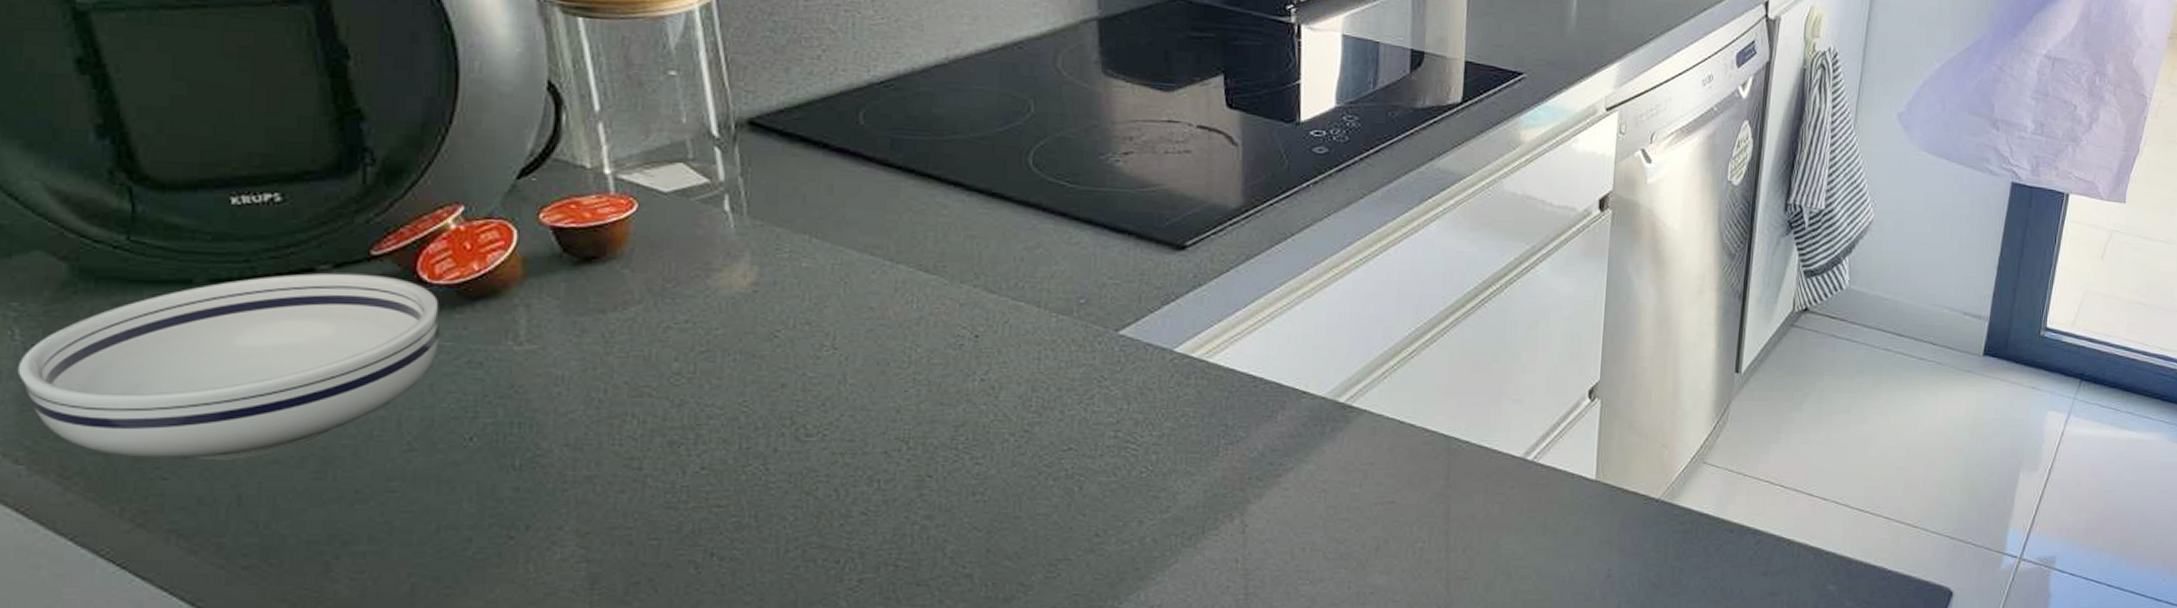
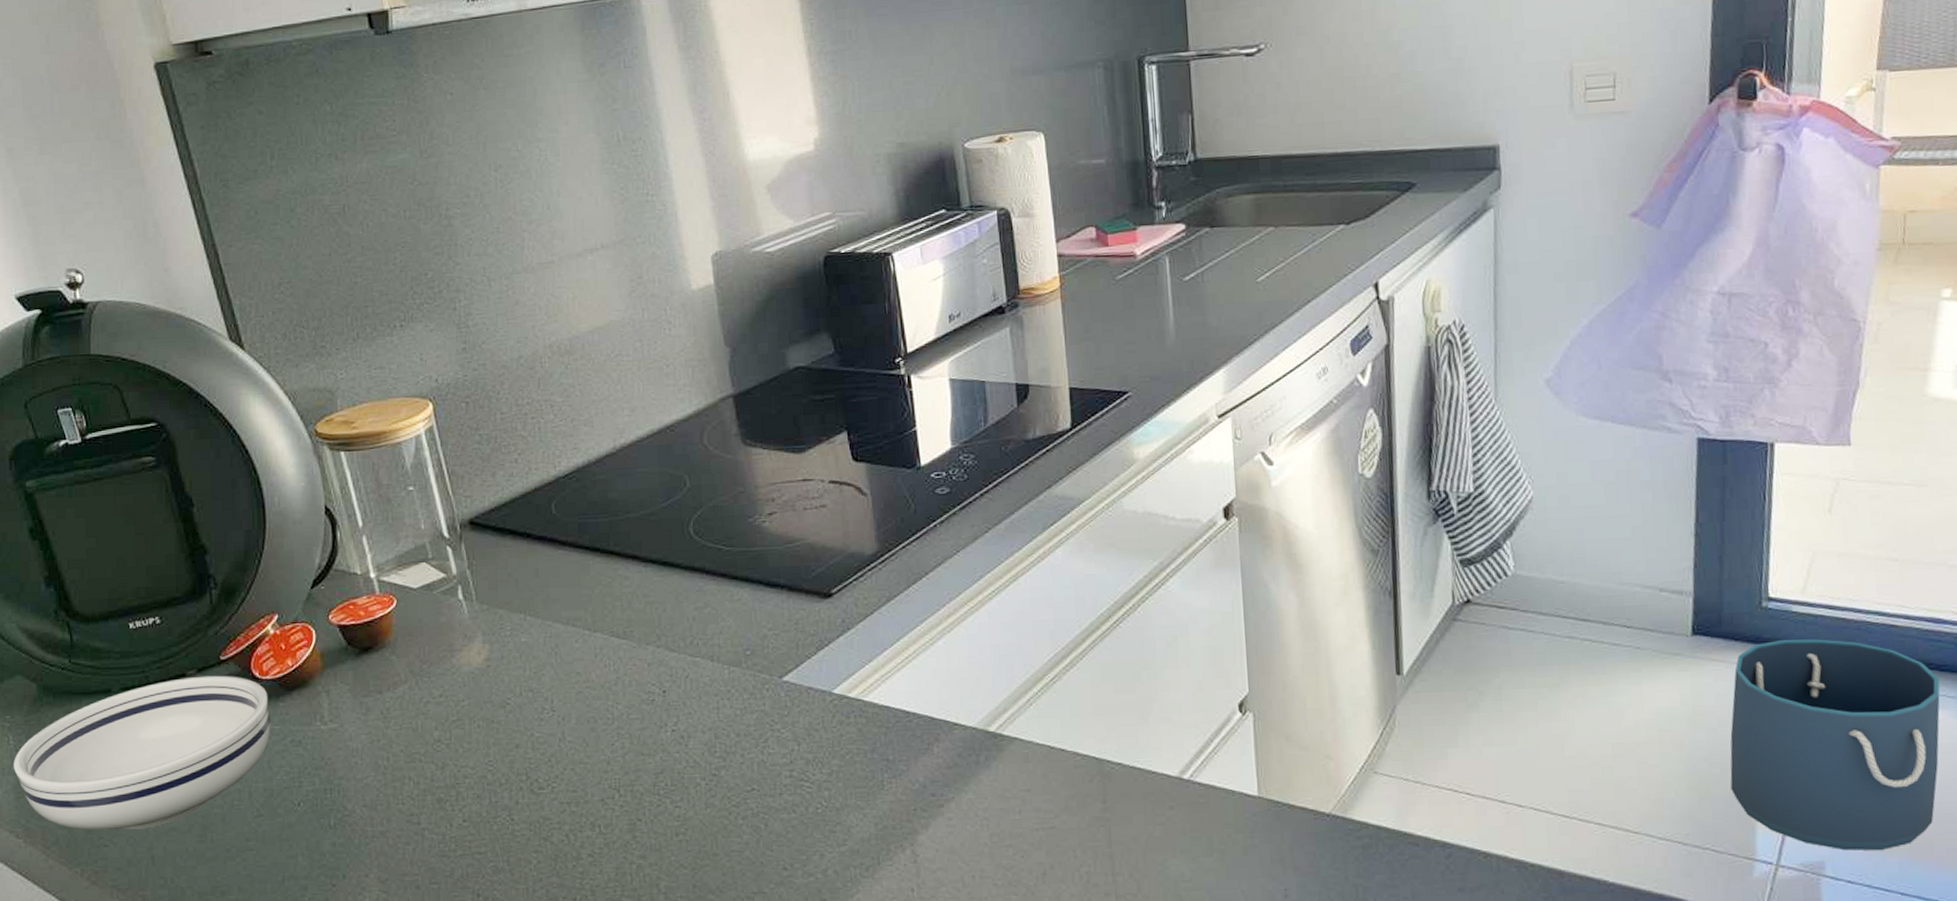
bucket: none [1994,364,2160,549] -> present [1730,639,1940,851]

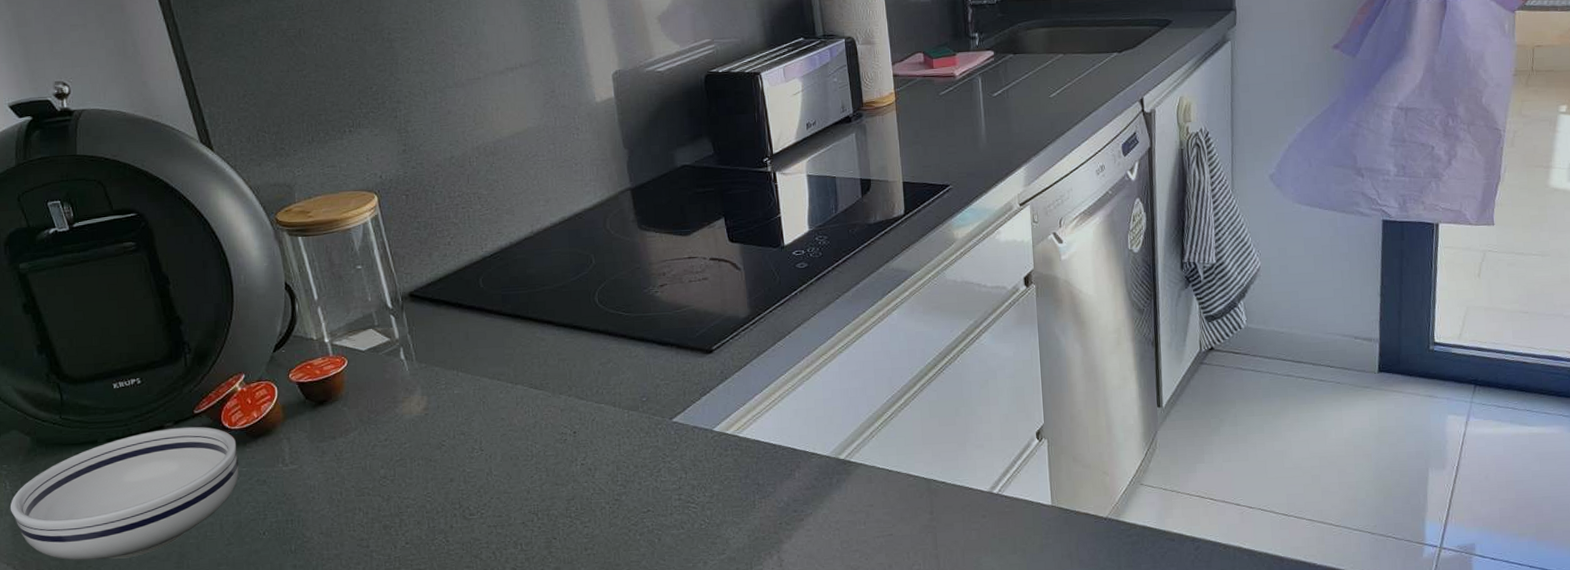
bucket: present [1730,639,1940,851] -> none [1406,373,1558,535]

